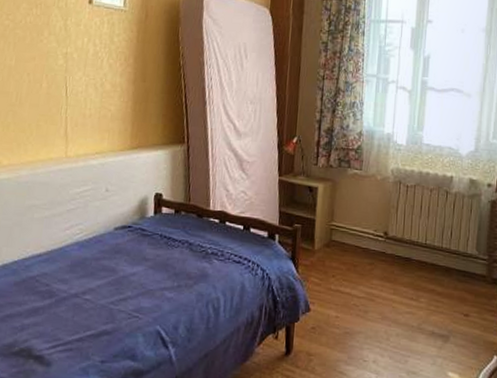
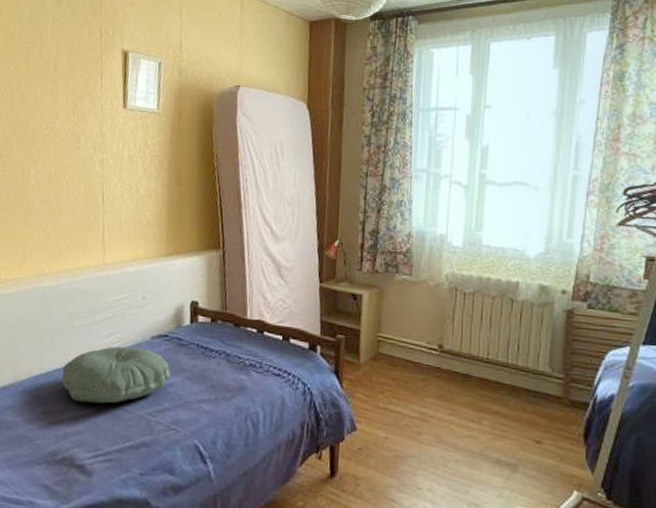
pillow: none [19,237,134,295] -> present [61,346,171,404]

